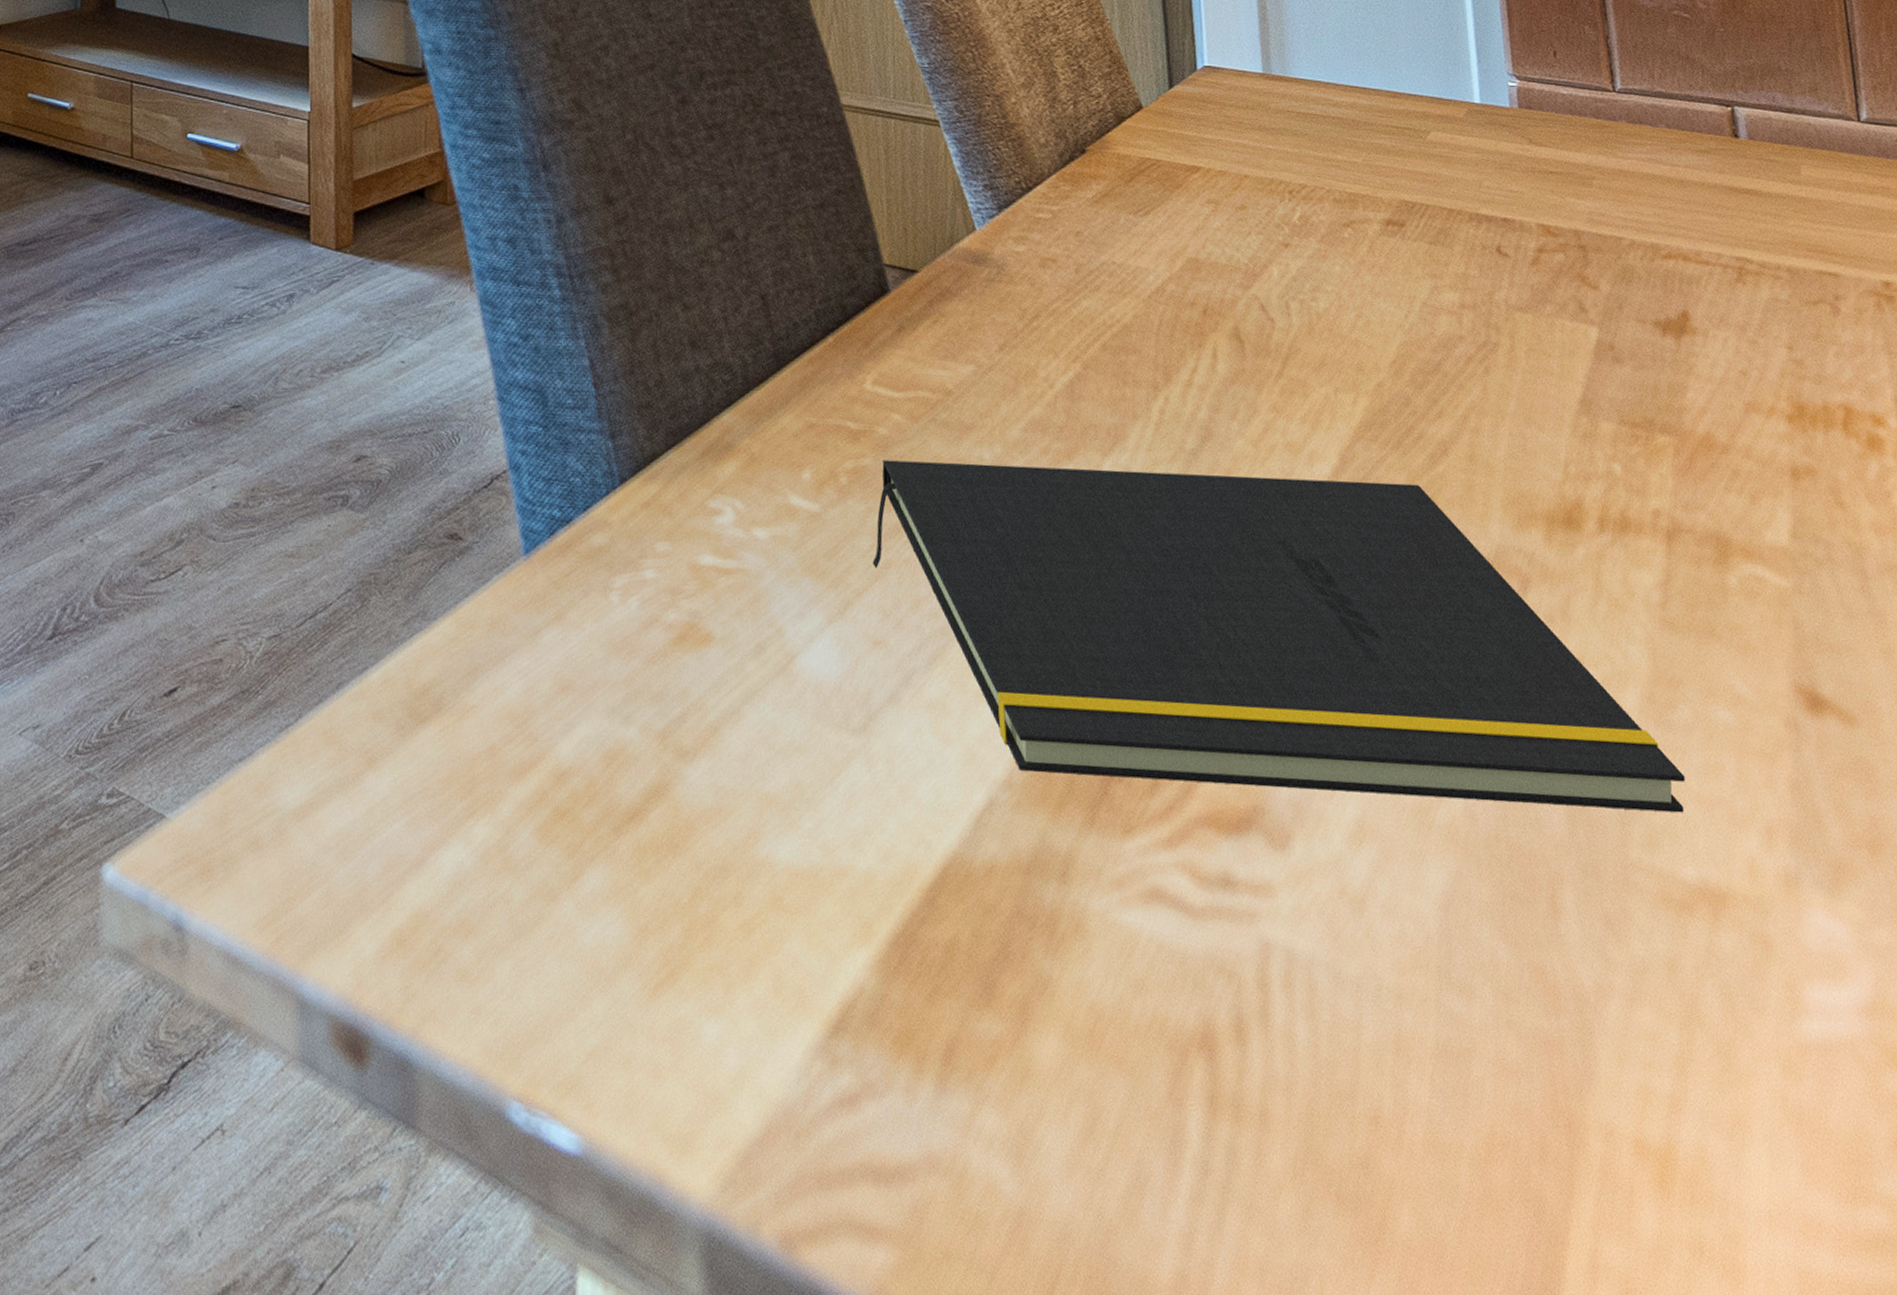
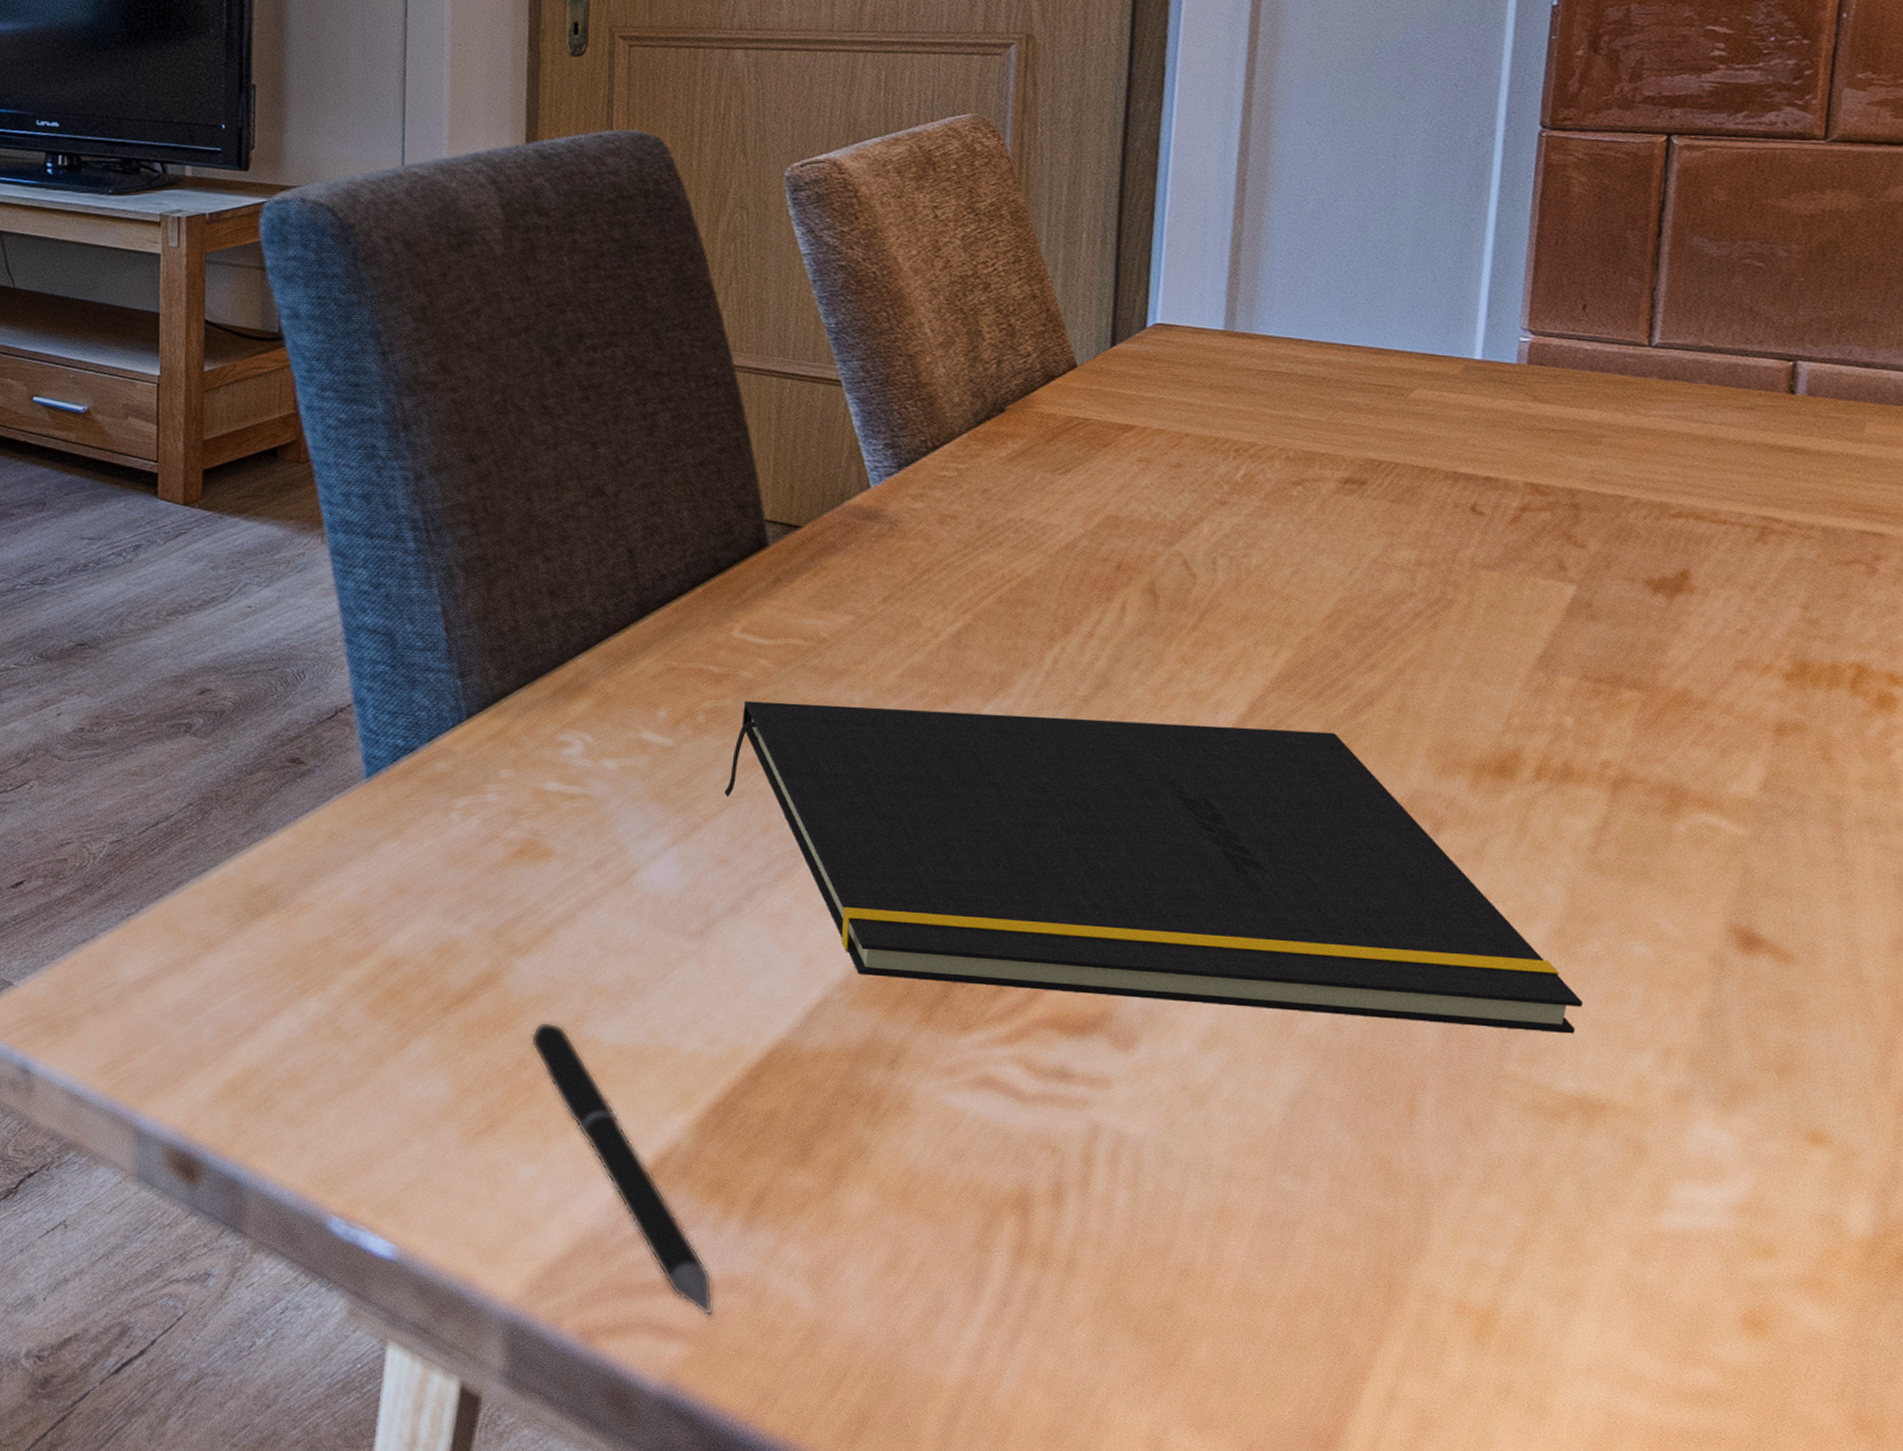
pen: none [704,840,916,1210] -> present [530,1021,713,1317]

